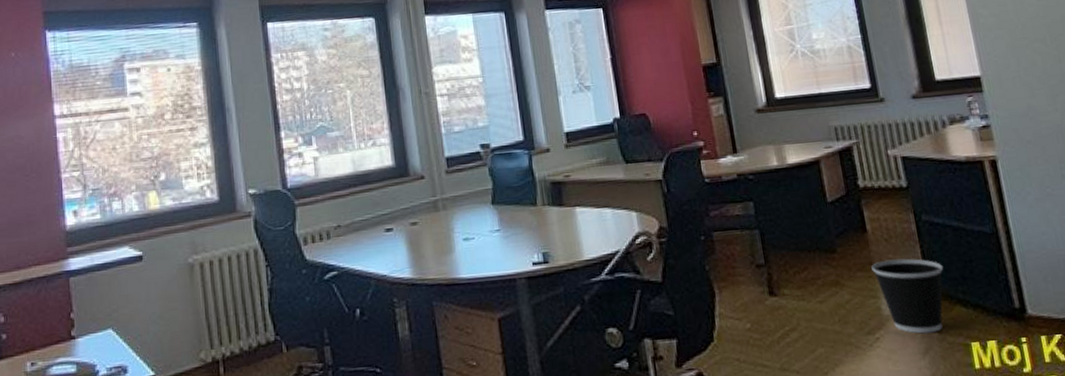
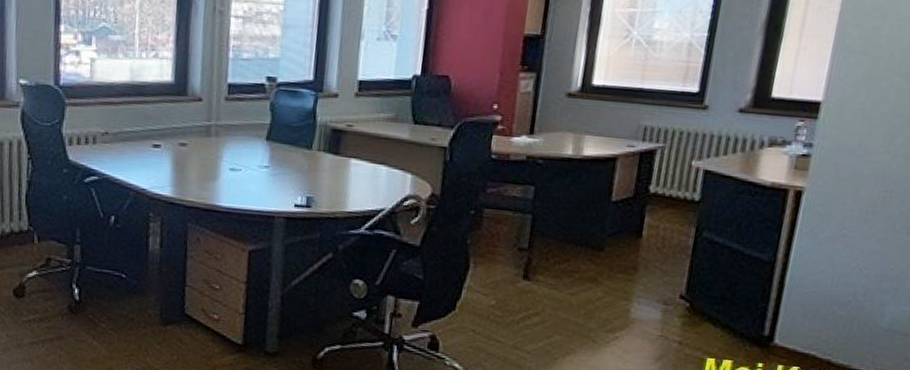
wastebasket: present [871,258,944,334] -> none [633,267,707,343]

